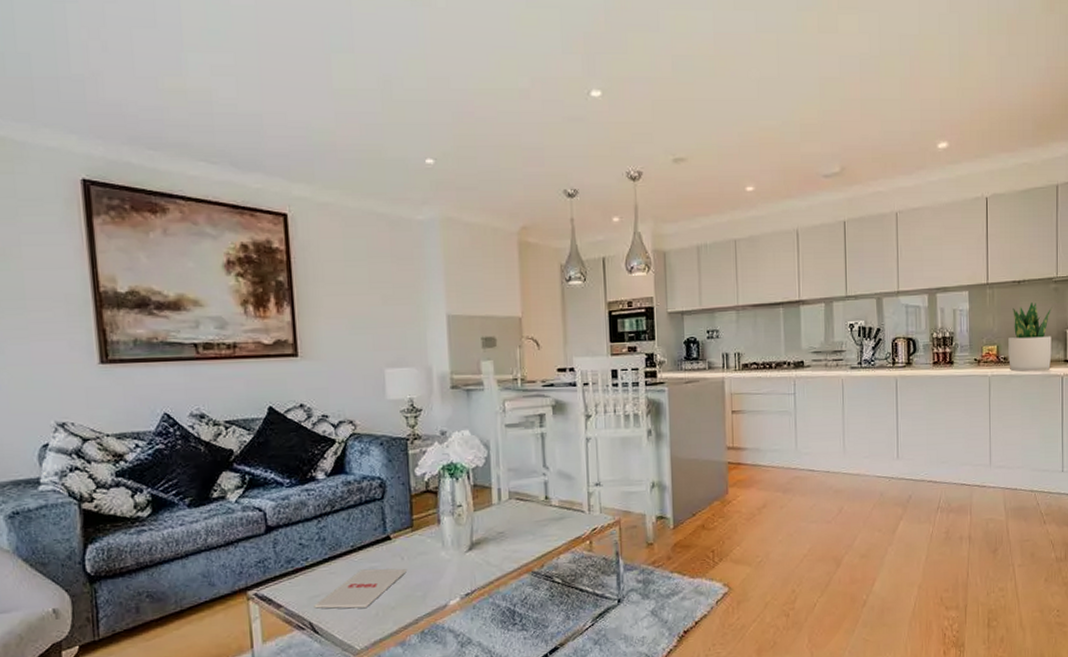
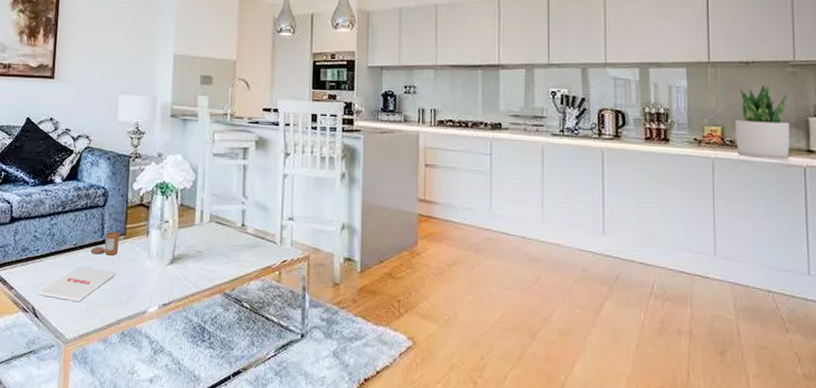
candle: none [372,525,406,554] -> present [90,231,119,256]

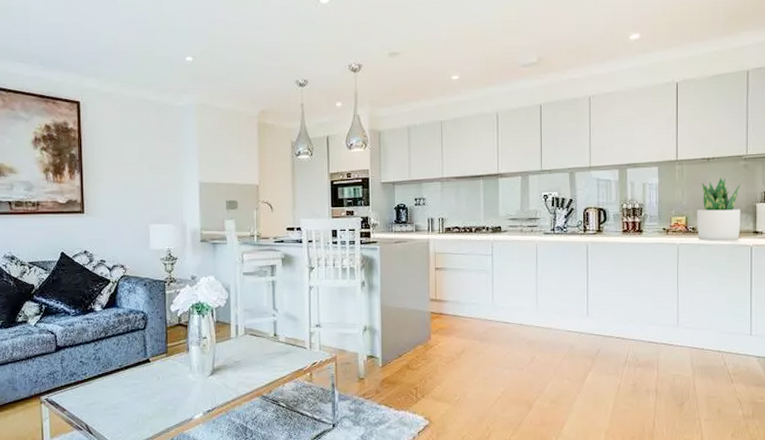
magazine: present [38,266,117,303] -> none [90,385,162,417]
candle: present [90,231,119,256] -> none [135,350,162,373]

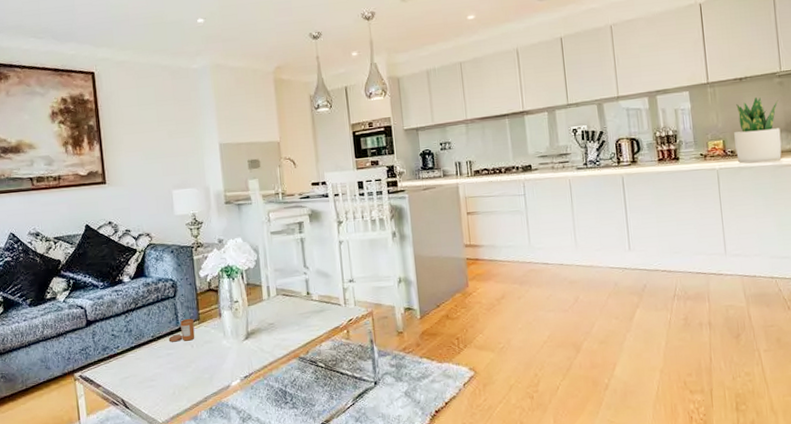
candle: none [135,350,162,373] -> present [168,318,195,342]

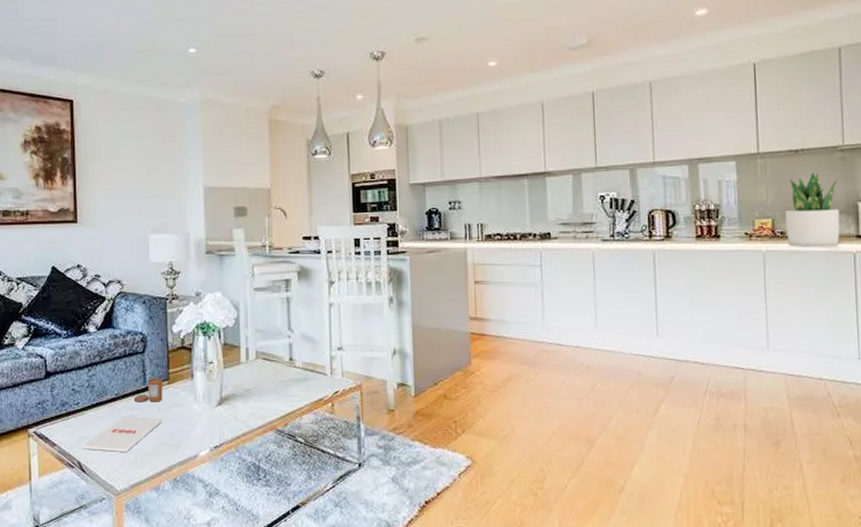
magazine: none [125,354,197,389] -> present [82,416,164,453]

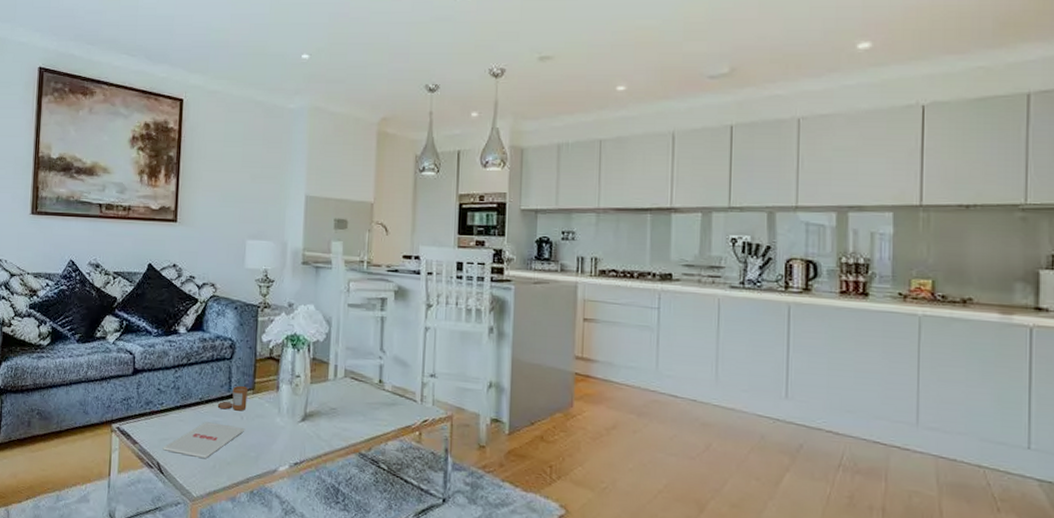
planter: present [785,173,840,248] -> none [949,233,1018,319]

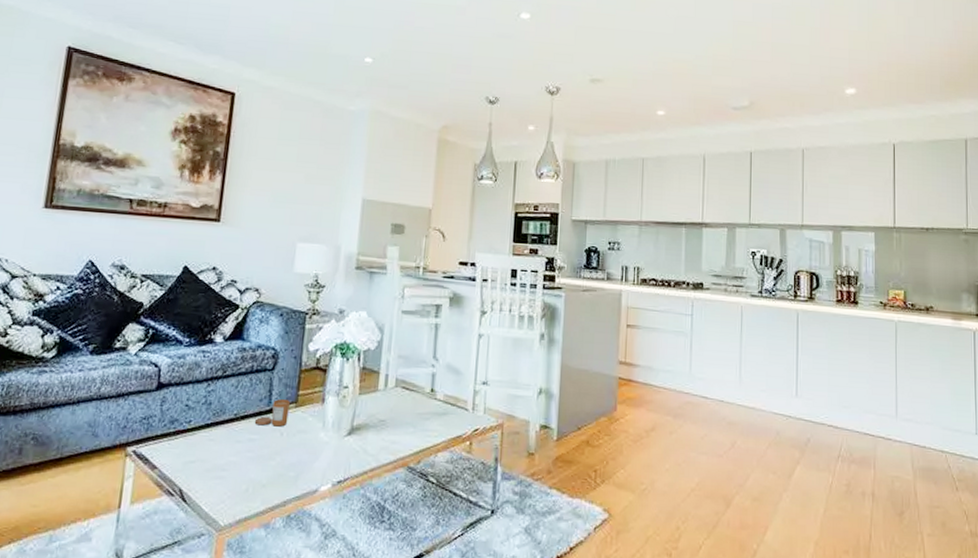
magazine: present [163,422,245,459] -> none [187,440,285,482]

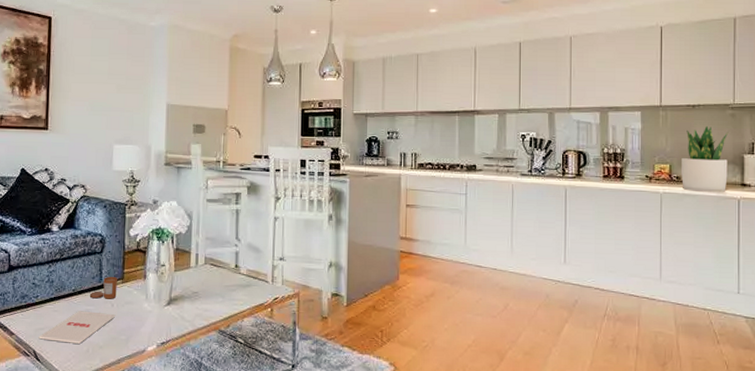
magazine: none [187,440,285,482] -> present [38,311,116,345]
planter: none [916,251,963,324] -> present [681,126,729,193]

